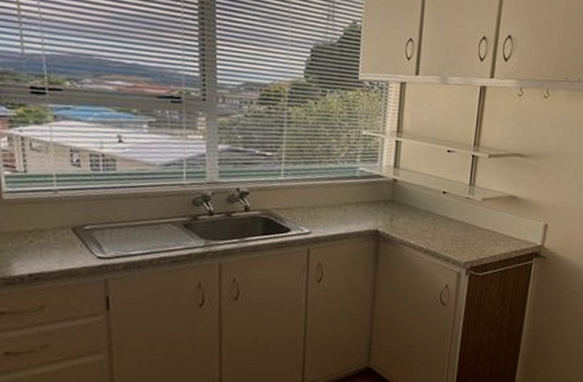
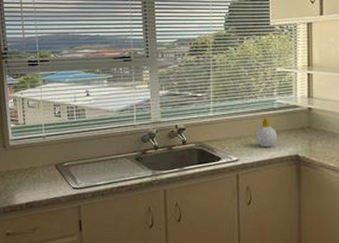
soap bottle: none [331,186,357,221] -> present [254,117,278,148]

